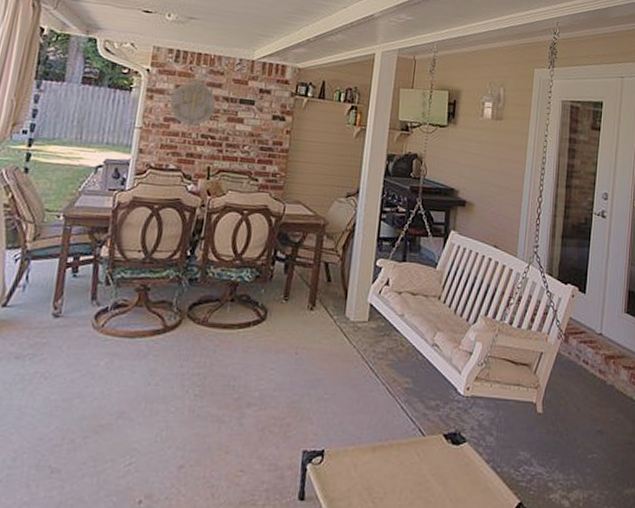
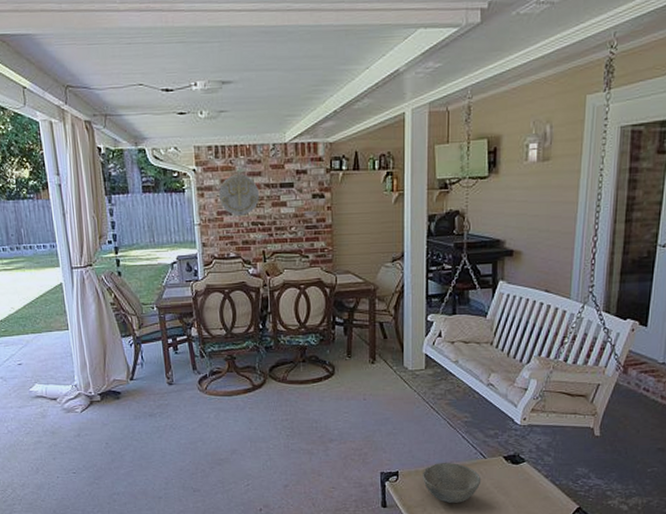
bowl: none [351,440,418,495] -> present [423,463,482,503]

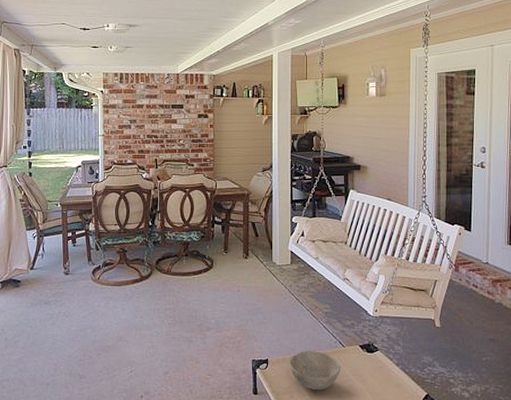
wall decoration: present [218,173,260,216] -> none [120,96,155,129]

